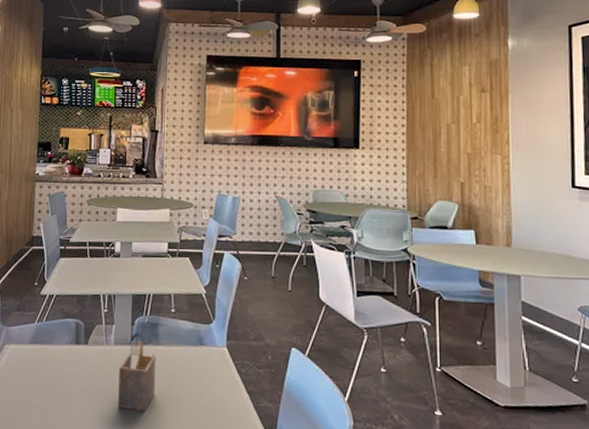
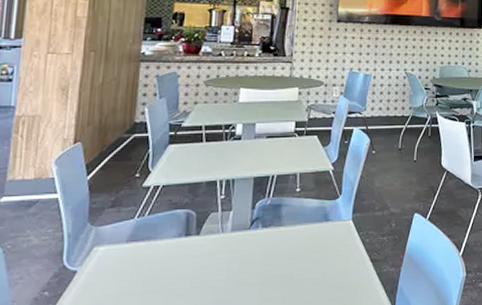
napkin holder: present [117,341,156,411] -> none [232,225,278,297]

